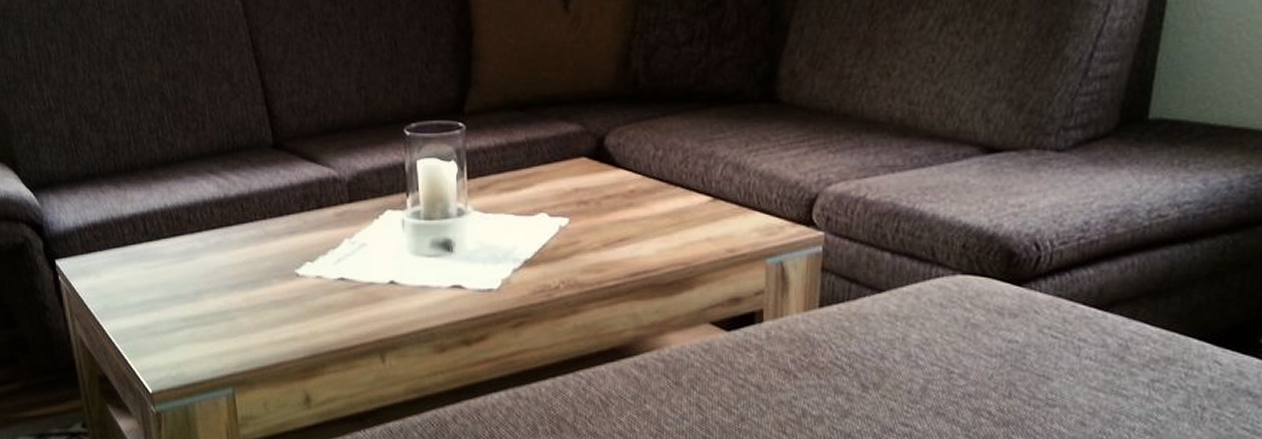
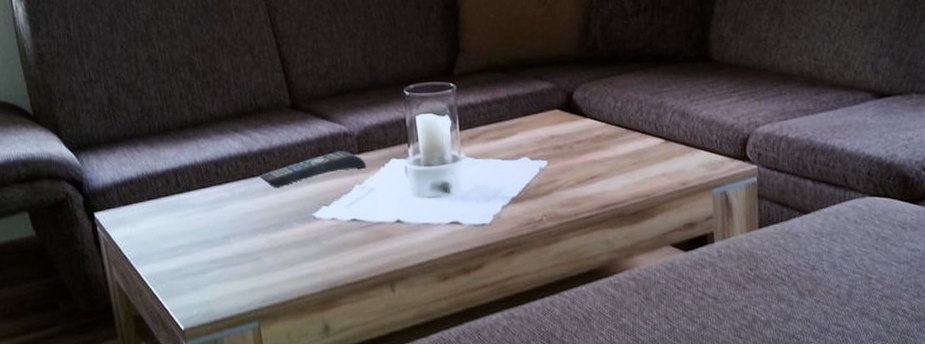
remote control: none [236,198,358,239] -> present [259,150,367,187]

